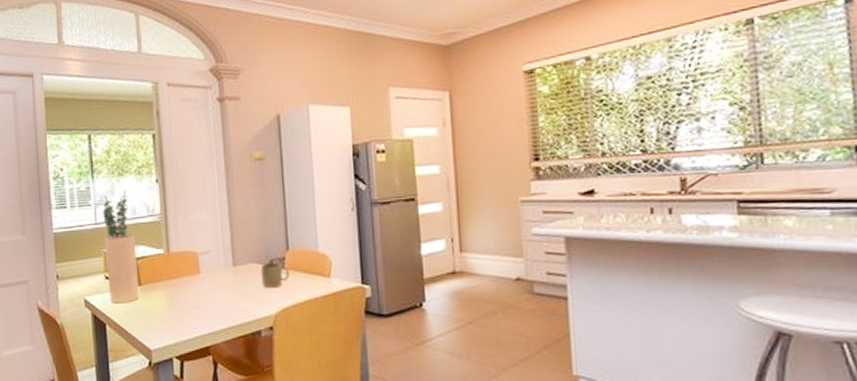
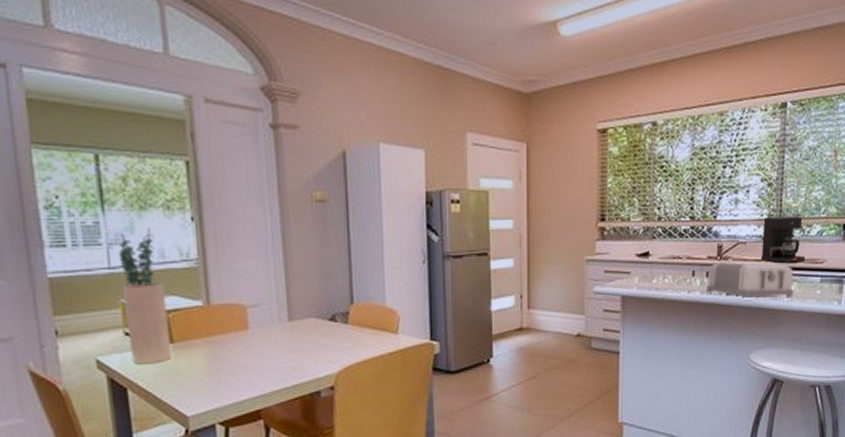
mug: present [260,263,289,289] -> none [321,318,353,346]
toaster: none [670,195,792,236] -> present [706,262,794,298]
coffee maker: none [738,140,805,197] -> present [760,216,806,264]

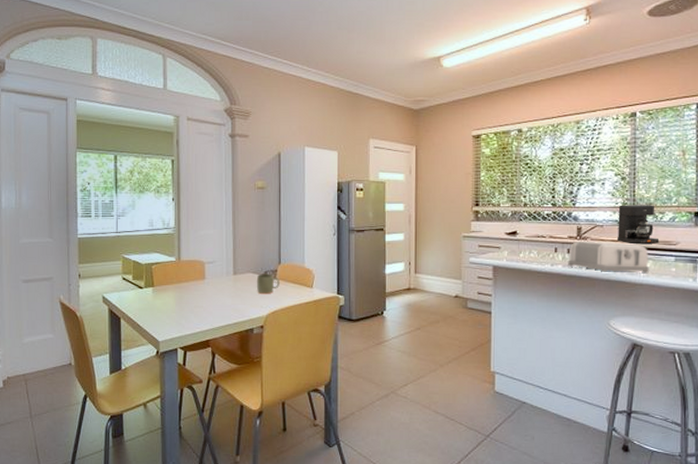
vase: present [118,228,172,365] -> none [124,205,152,301]
mug: none [321,318,353,346] -> present [256,274,280,295]

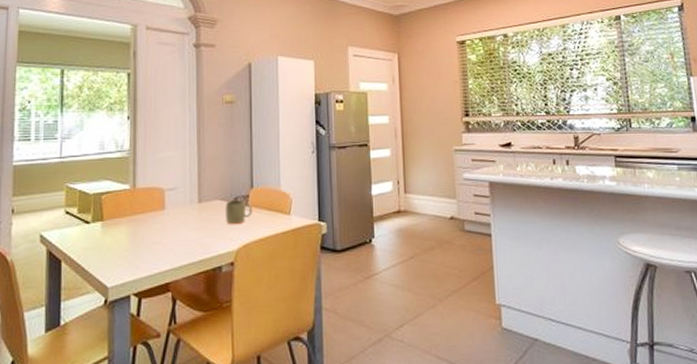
toaster: present [568,242,649,274] -> none [568,151,653,185]
coffee maker: present [616,205,660,245] -> none [614,110,660,153]

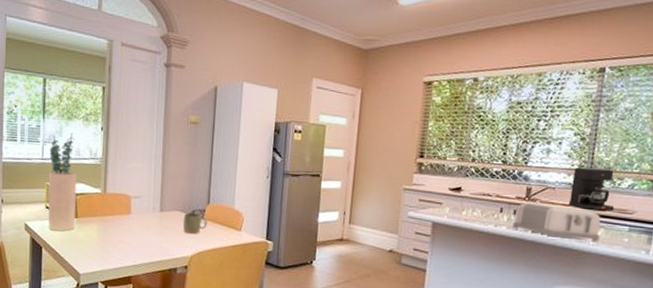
vase: none [68,125,102,239] -> present [48,133,77,232]
toaster: none [568,151,653,185] -> present [512,203,601,242]
coffee maker: none [614,110,660,153] -> present [568,167,615,211]

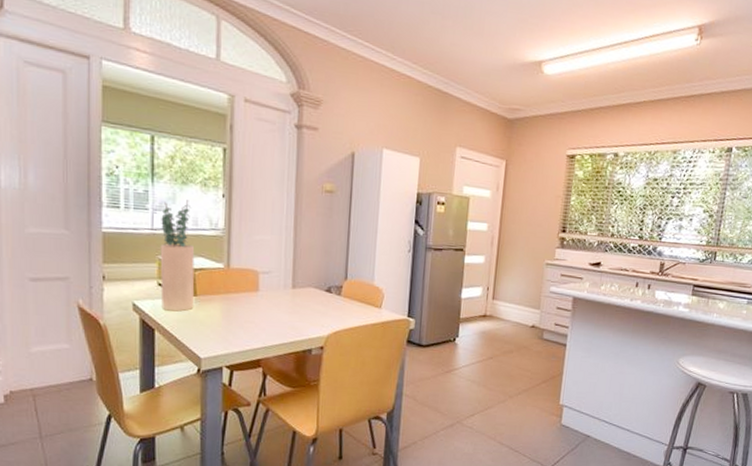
mug: present [182,212,207,235] -> none [317,289,345,313]
toaster: present [512,203,601,242] -> none [646,277,724,315]
coffee maker: present [568,167,615,211] -> none [696,243,737,285]

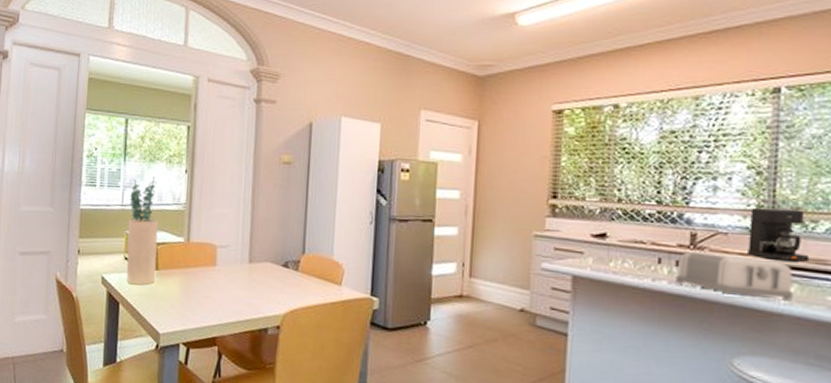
toaster: none [646,277,724,315] -> present [676,252,793,301]
coffee maker: none [696,243,737,285] -> present [746,207,810,262]

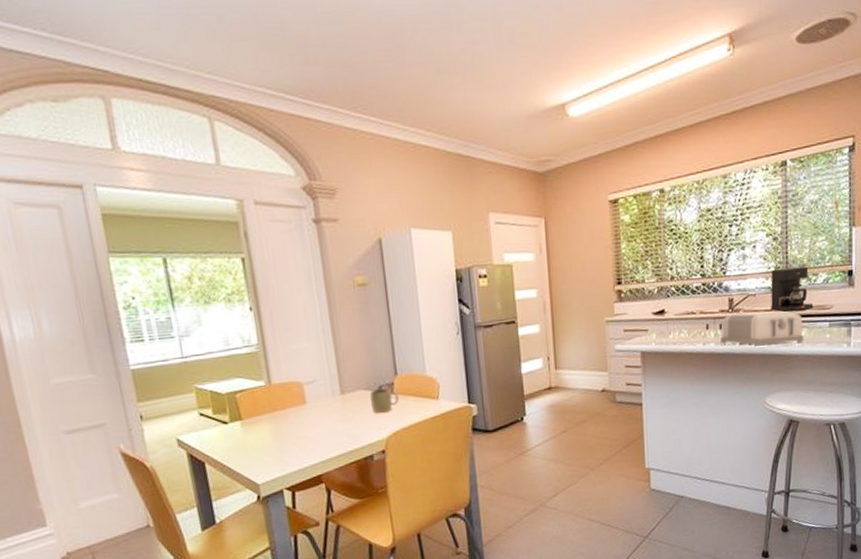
vase: present [126,176,159,286] -> none [189,320,242,441]
mug: none [274,264,302,290] -> present [369,388,399,414]

